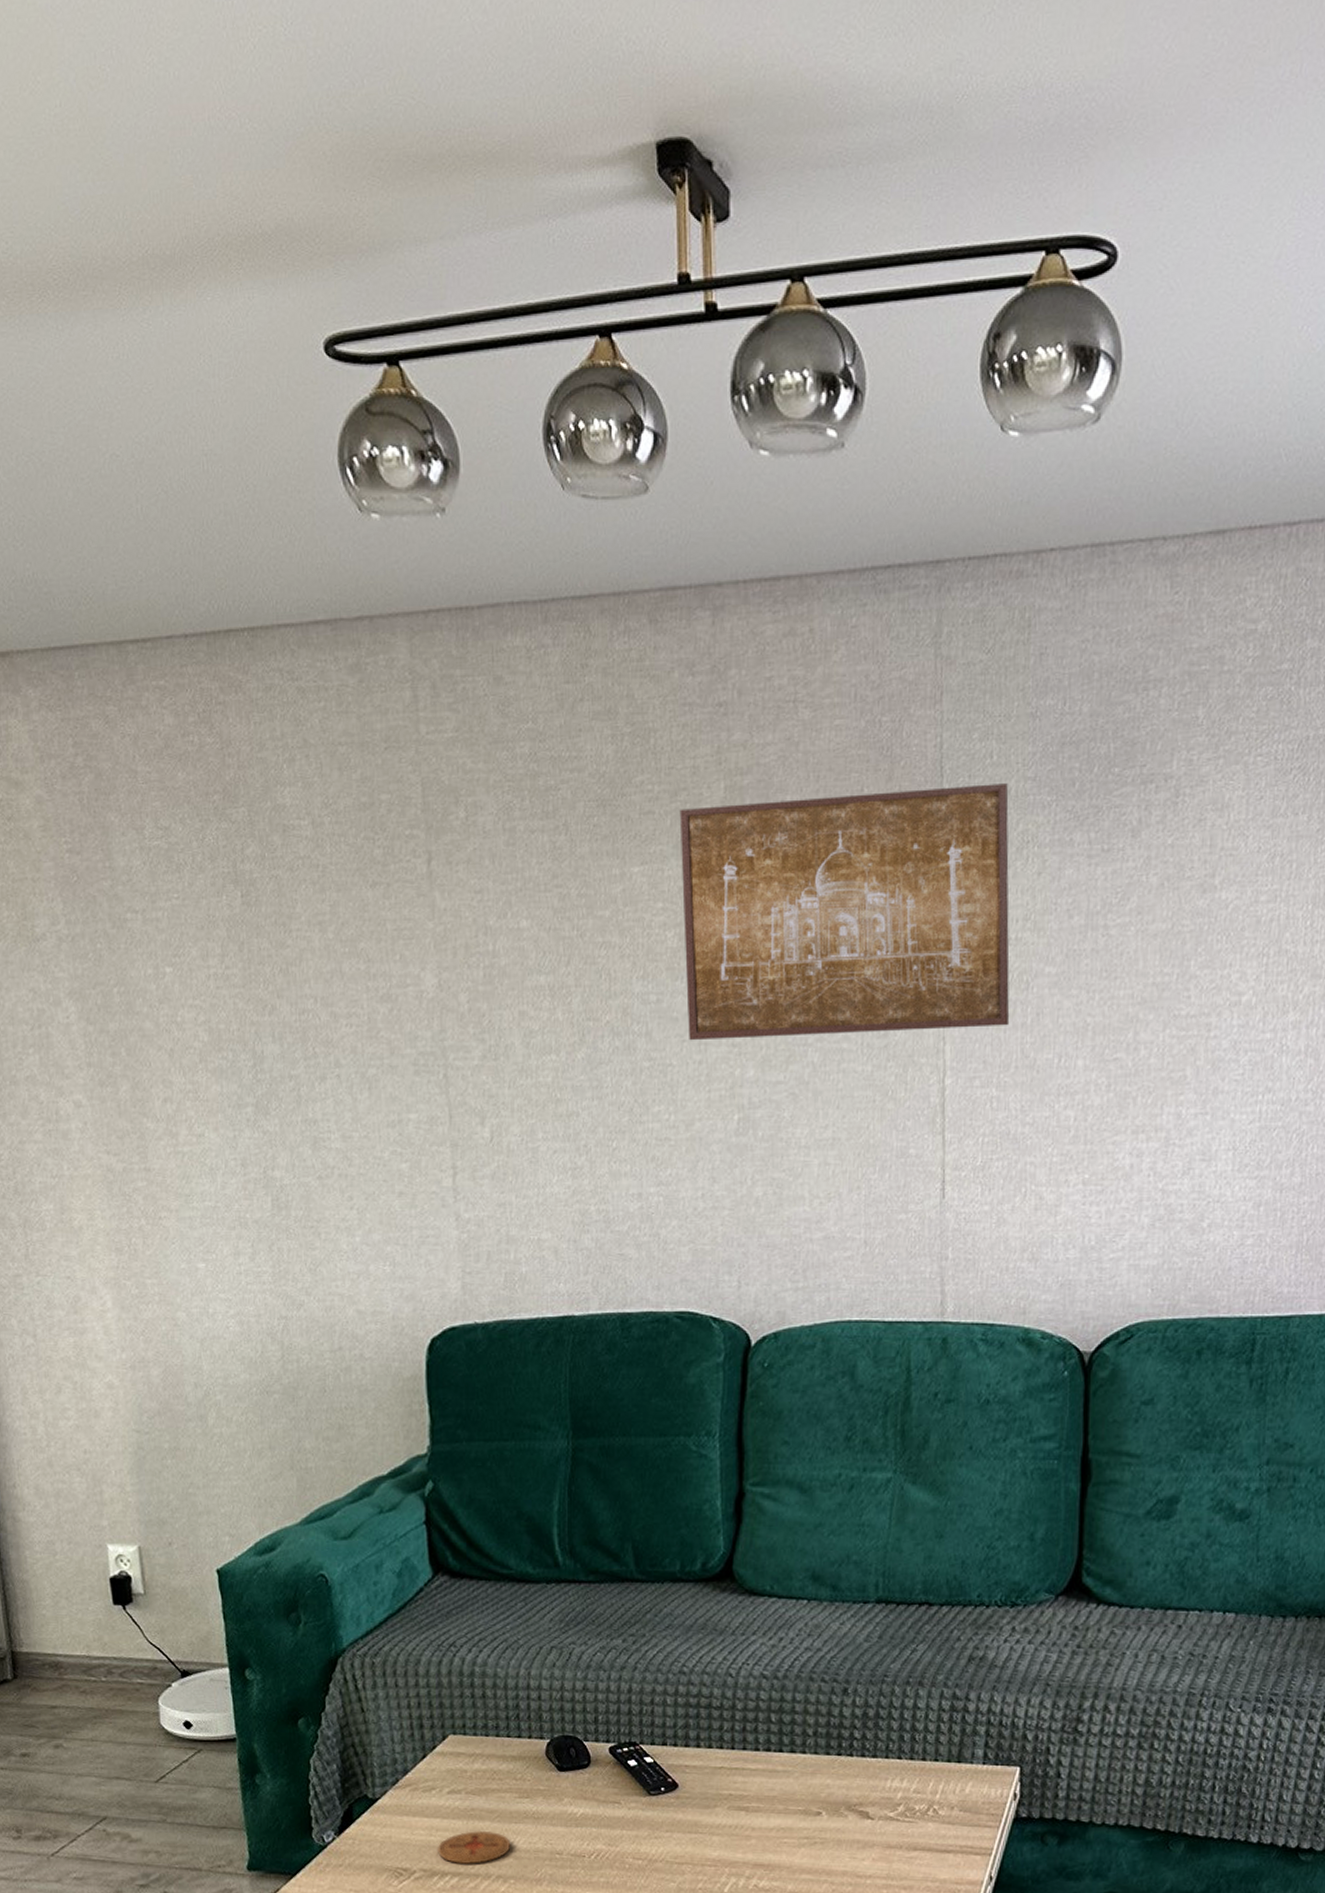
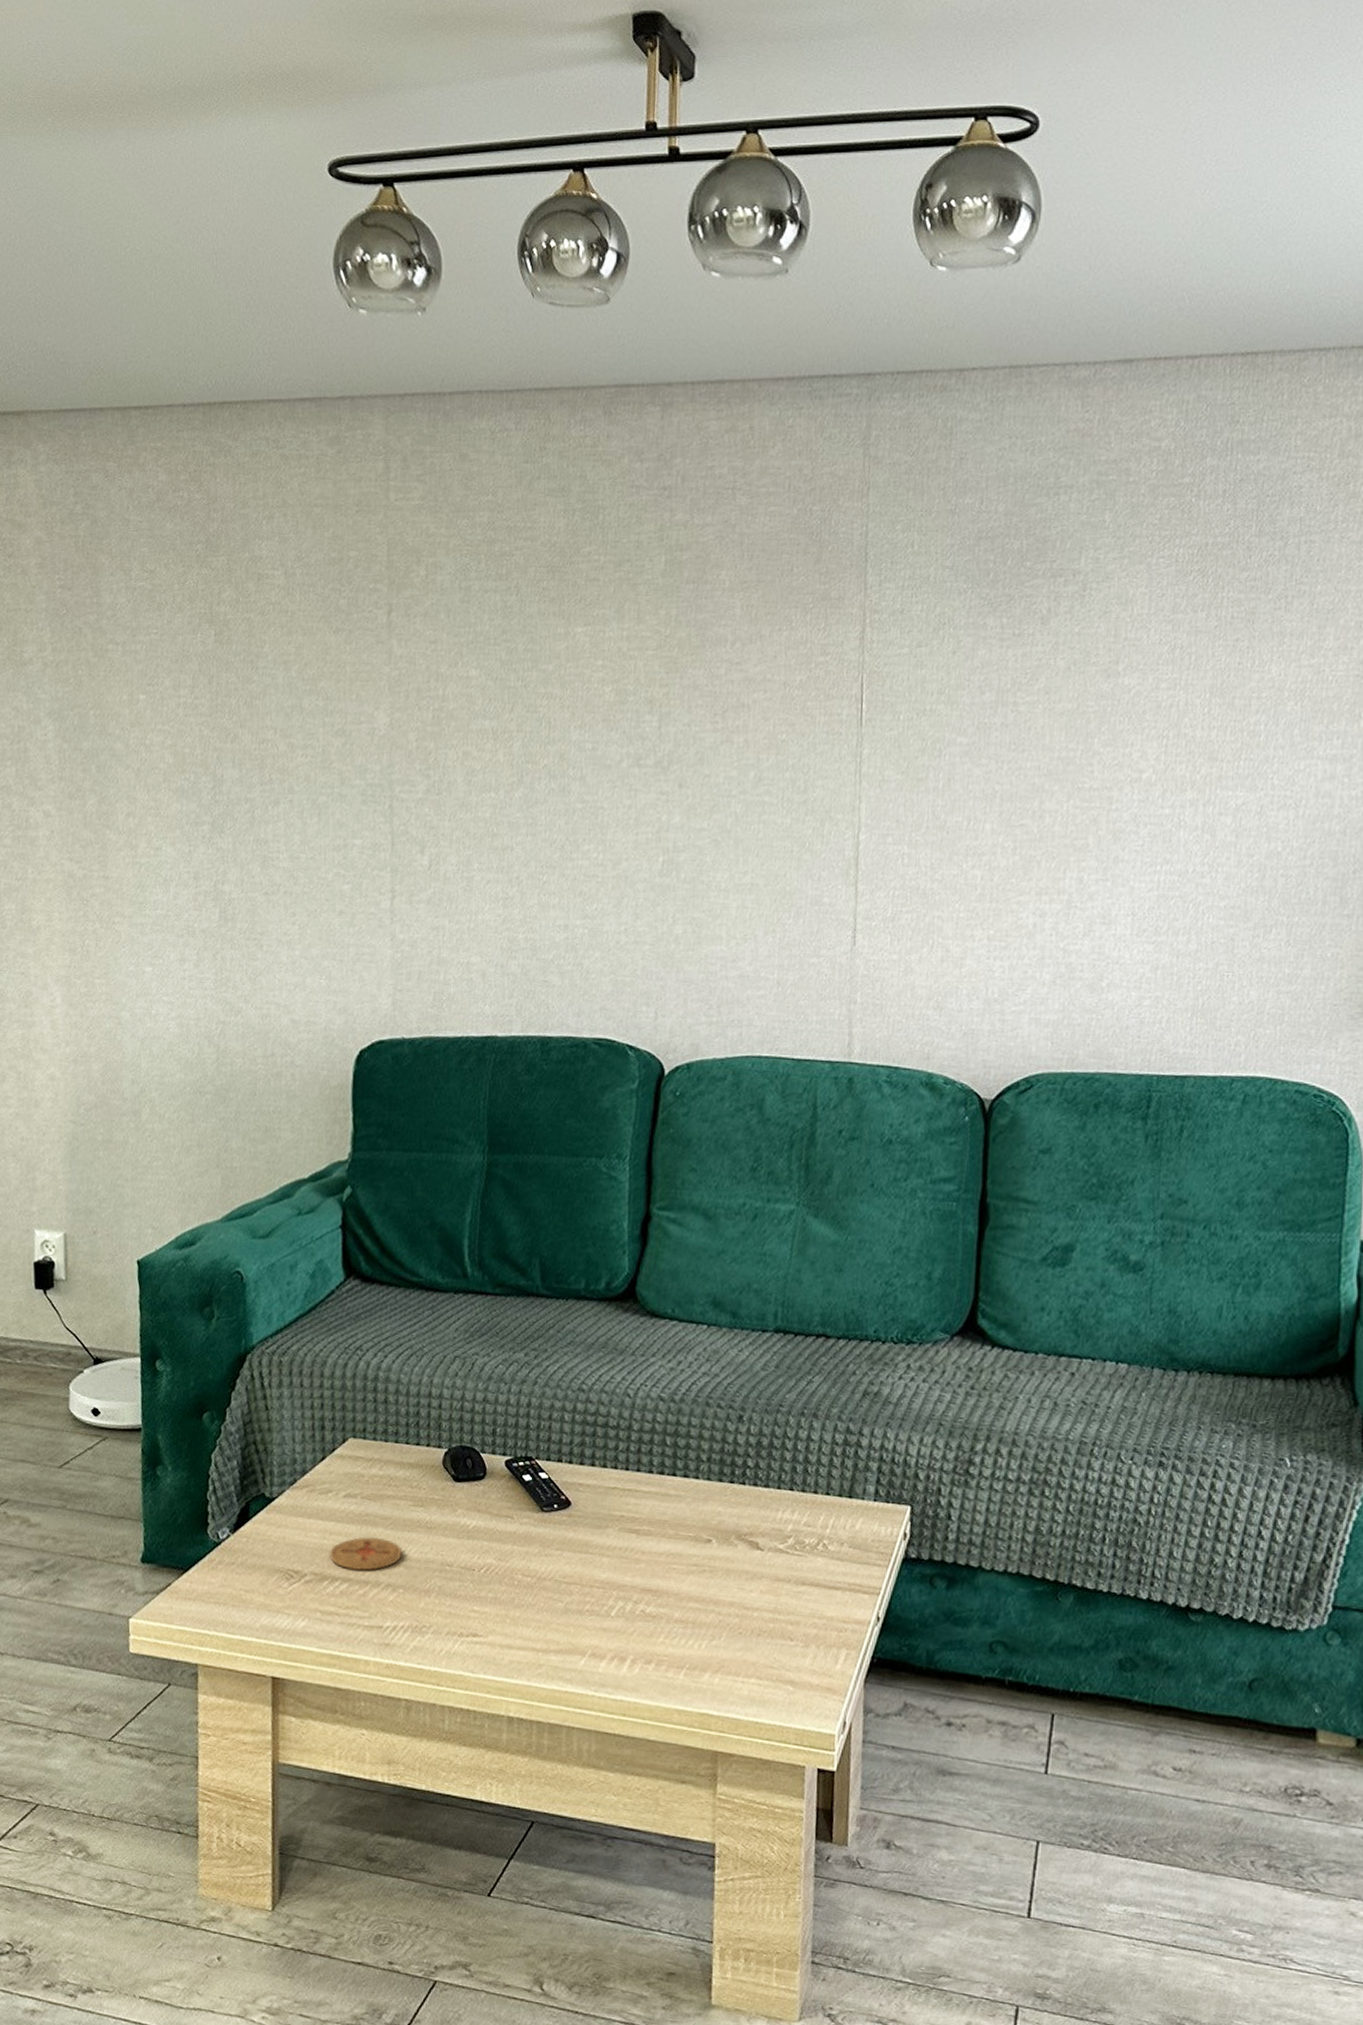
wall art: present [679,783,1010,1041] -> none [620,570,928,789]

